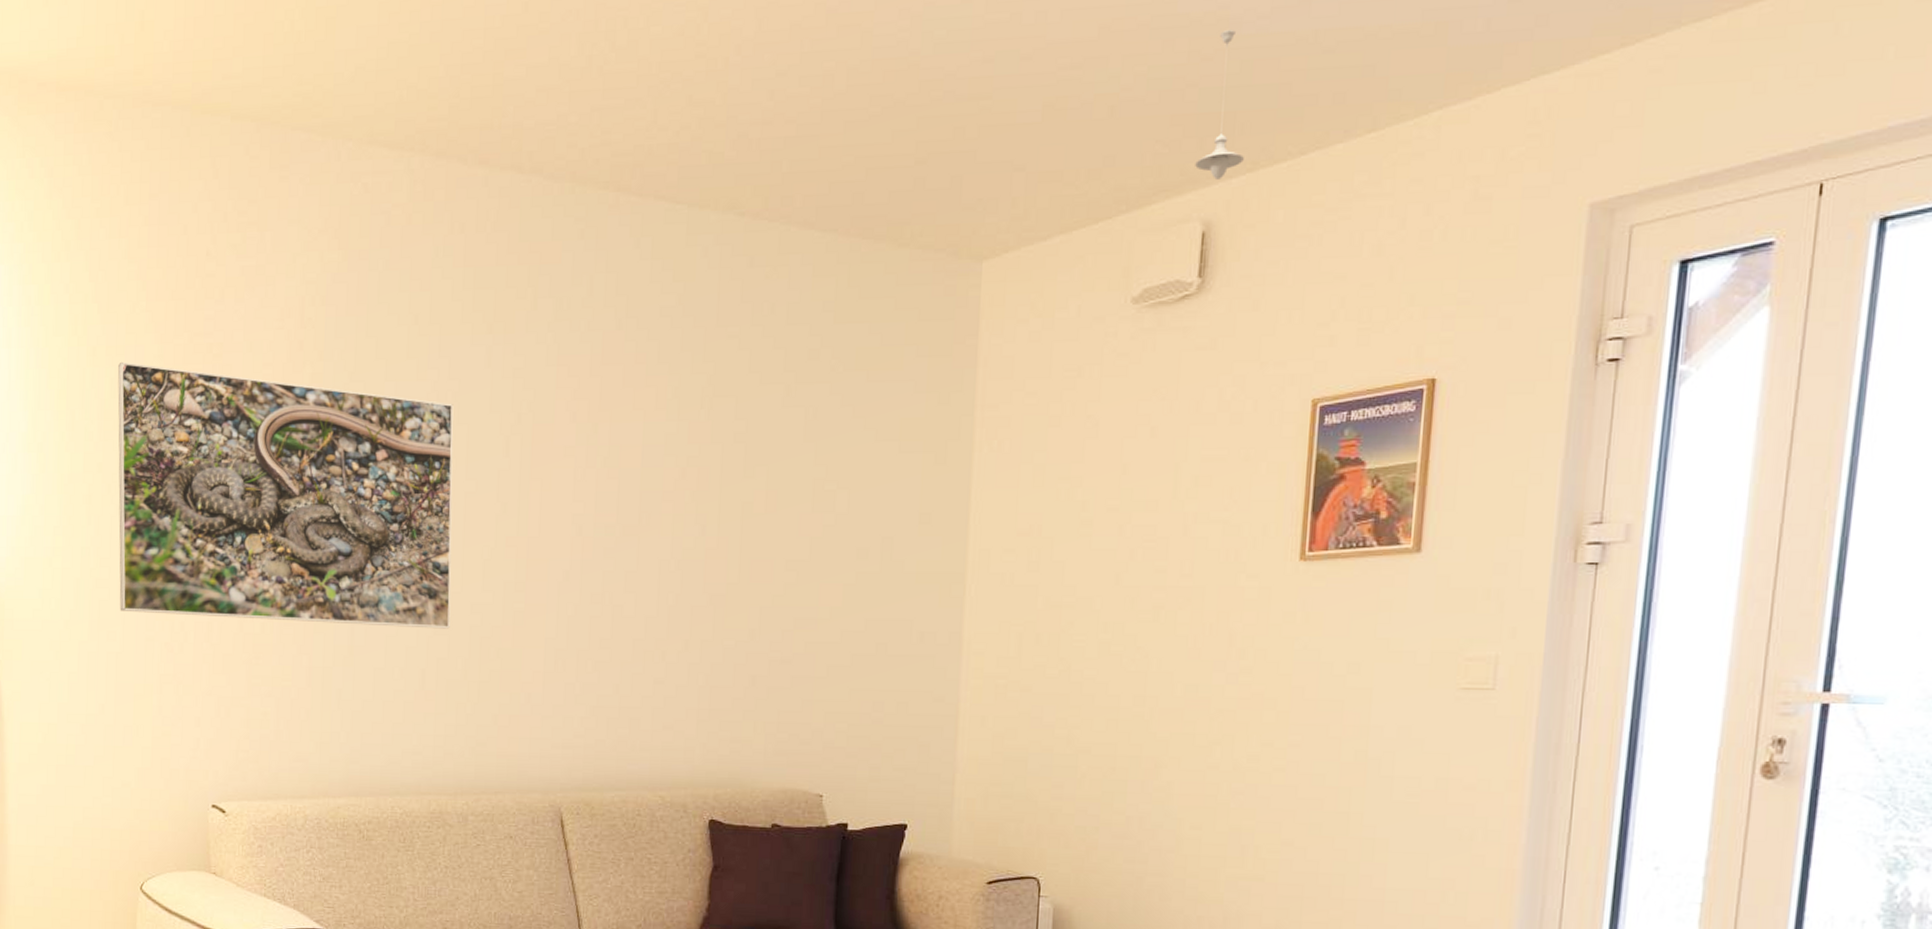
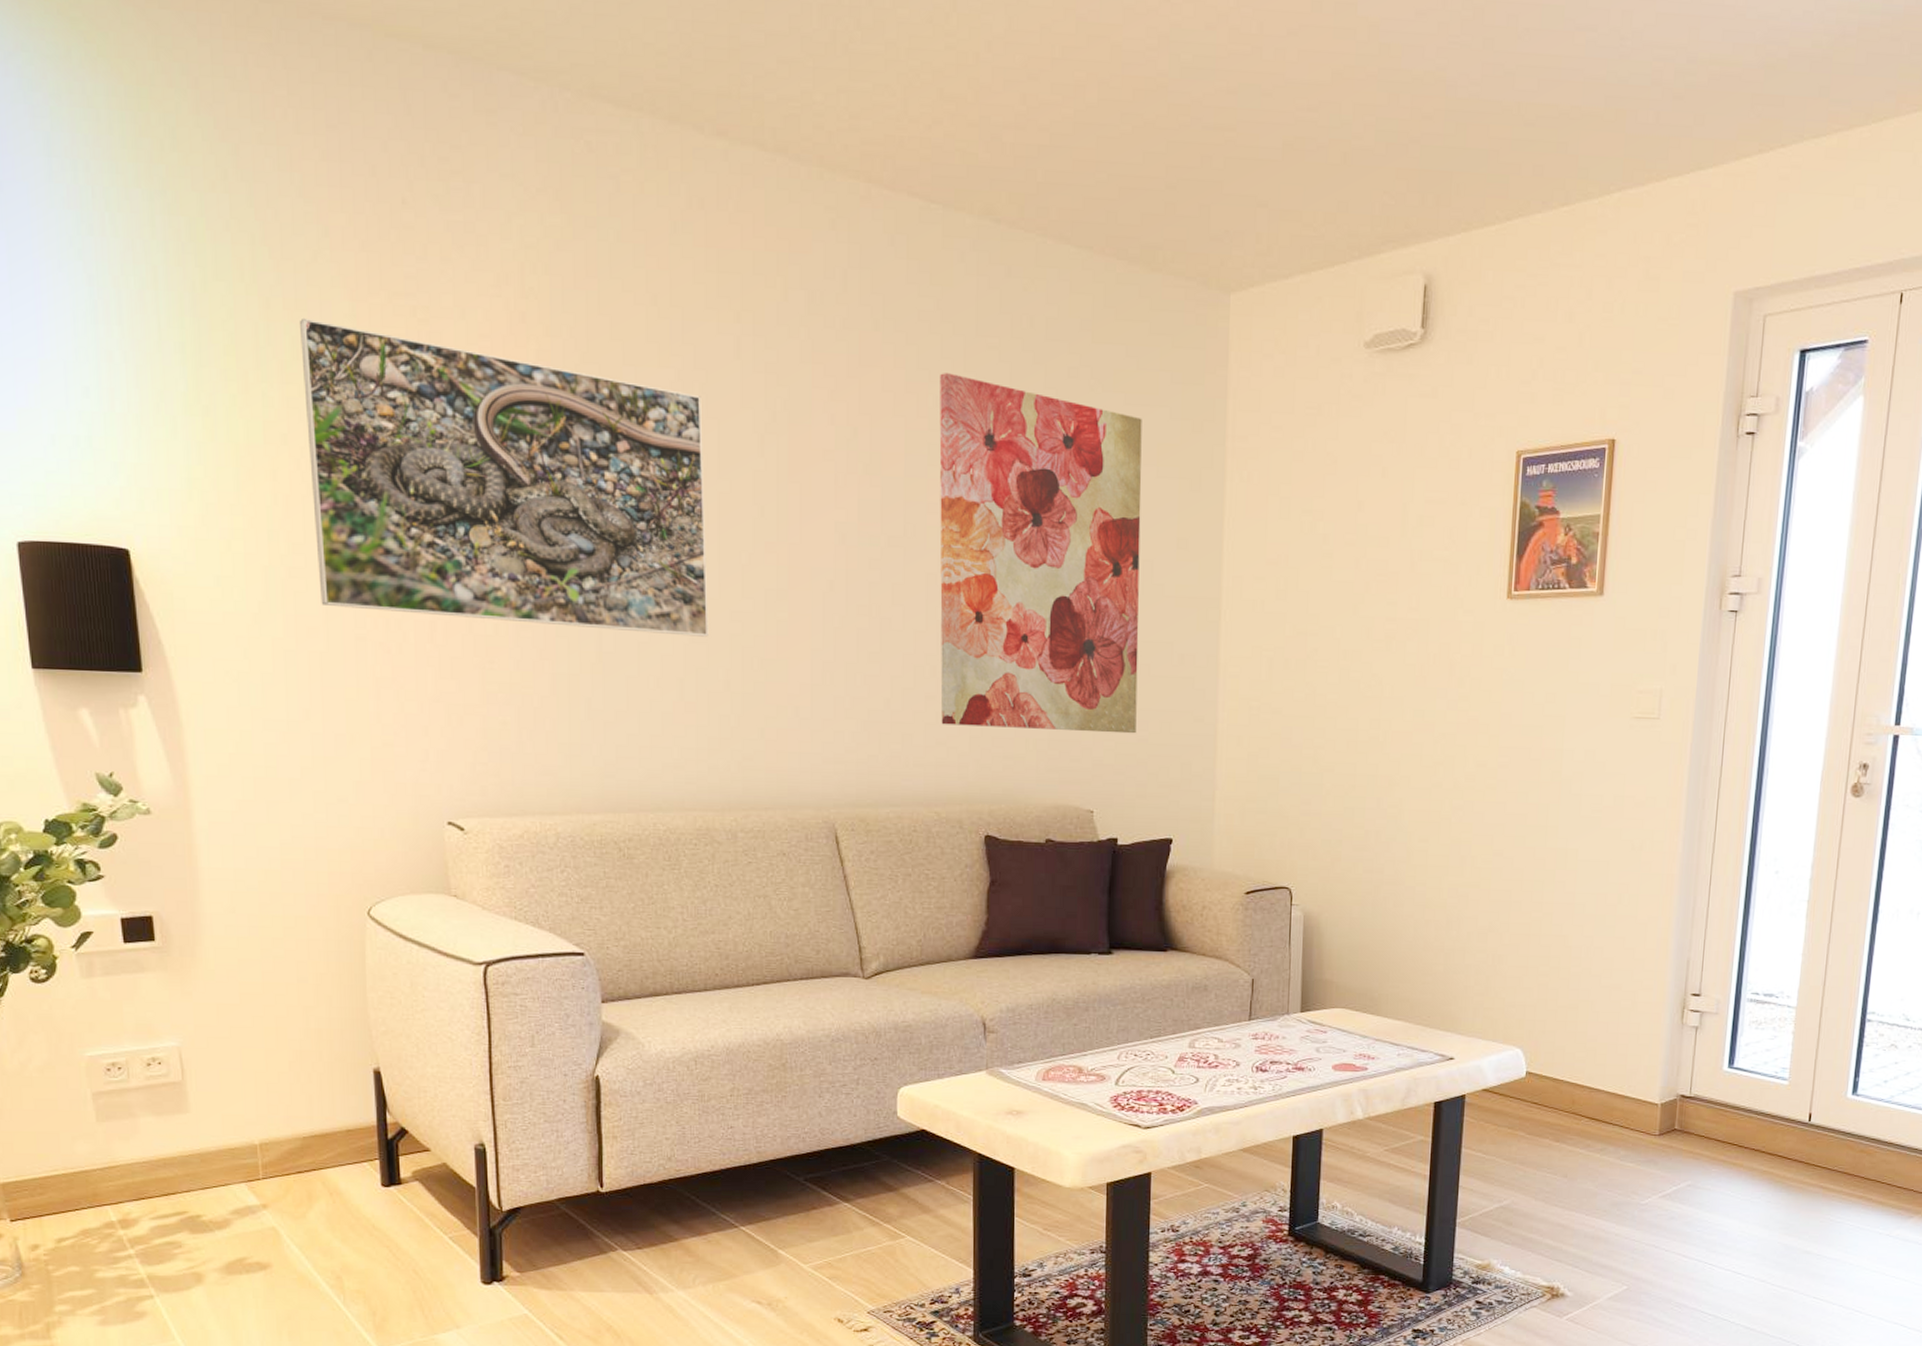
wall art: none [669,365,885,715] -> present [939,373,1142,734]
pendant light: present [1195,30,1244,180] -> none [1418,92,1459,236]

